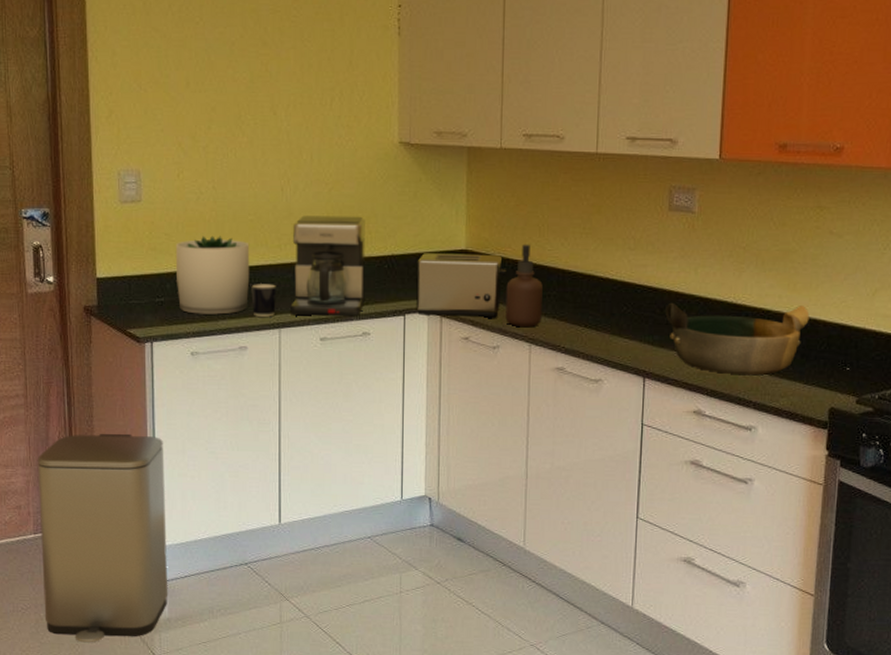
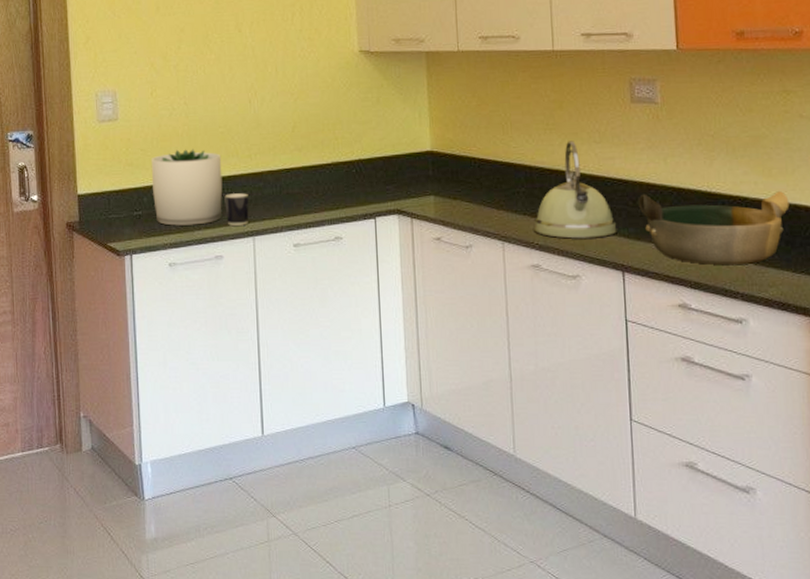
pedal bin: present [37,433,168,643] -> none [24,347,155,566]
coffee maker: present [290,215,365,317] -> none [261,123,335,223]
toaster: present [416,253,507,318] -> none [384,154,474,218]
soap dispenser: present [505,244,543,328] -> none [474,142,513,226]
kettle: none [561,246,643,344] -> present [534,141,617,239]

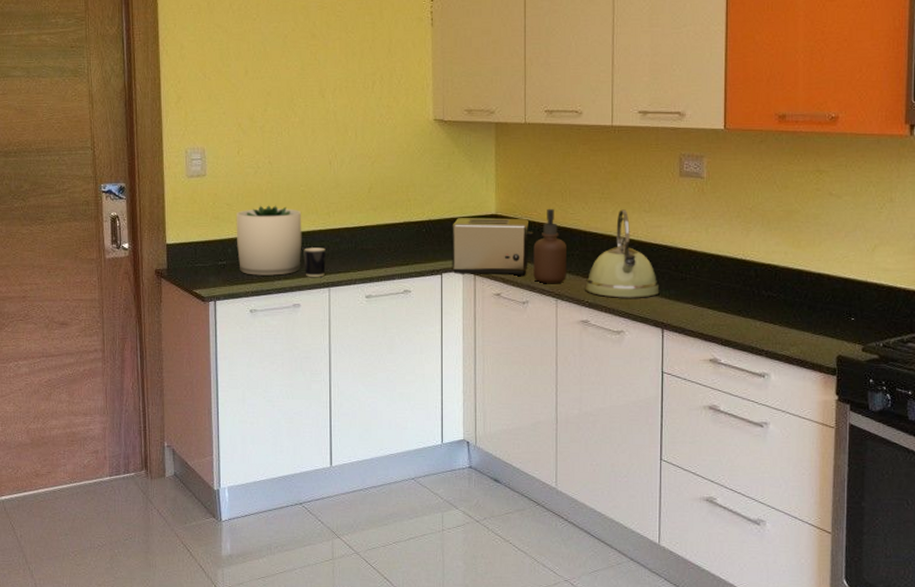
toaster: none [384,154,474,218] -> present [452,218,533,276]
soap dispenser: none [474,142,513,226] -> present [533,208,566,284]
cooking pot: present [638,191,790,265] -> none [680,259,814,325]

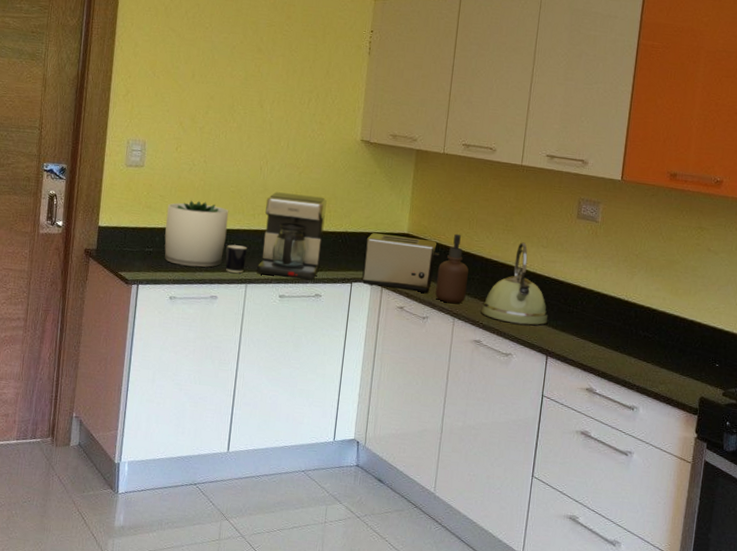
coffee maker: none [339,186,405,276] -> present [257,192,327,281]

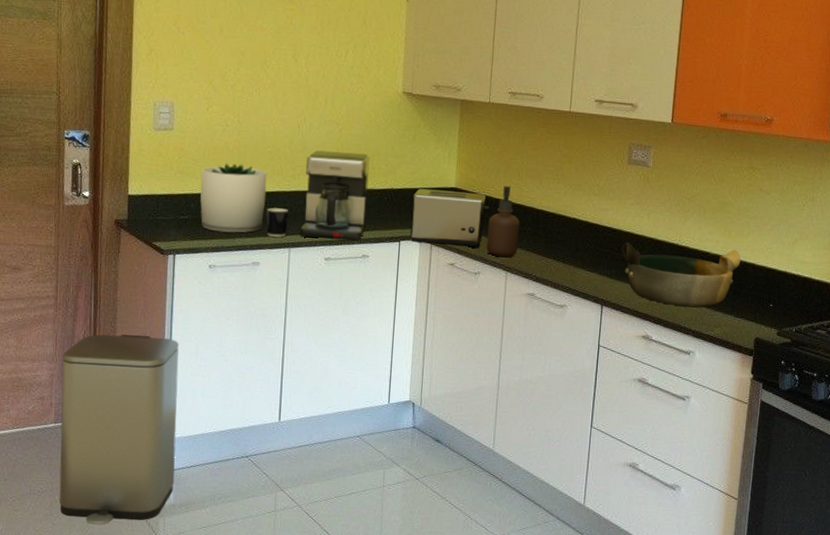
pedal bin: none [16,357,137,542] -> present [59,334,179,525]
kettle: present [481,242,548,326] -> none [533,191,602,276]
cooking pot: none [568,294,688,364] -> present [622,242,741,307]

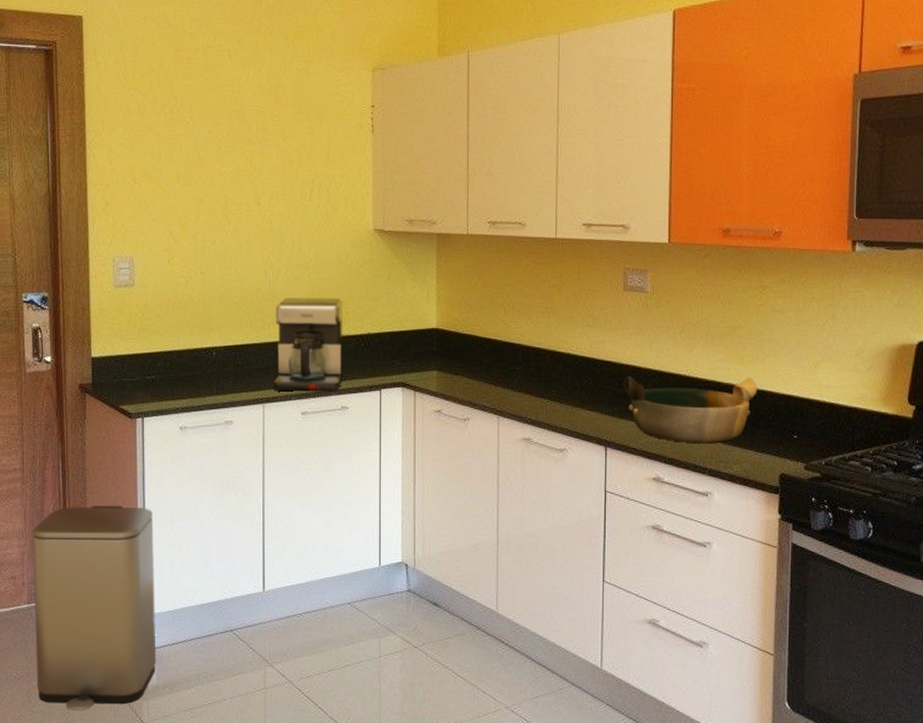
planter: present [200,163,267,233] -> none [166,317,235,391]
mug: present [266,207,290,237] -> none [237,362,261,393]
toaster: present [410,189,489,248] -> none [391,332,475,392]
soap dispenser: present [486,185,520,258] -> none [475,322,509,401]

